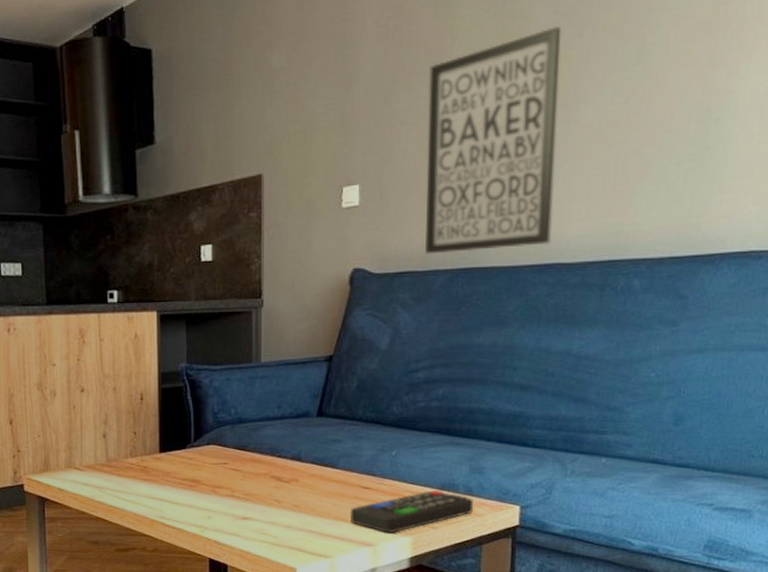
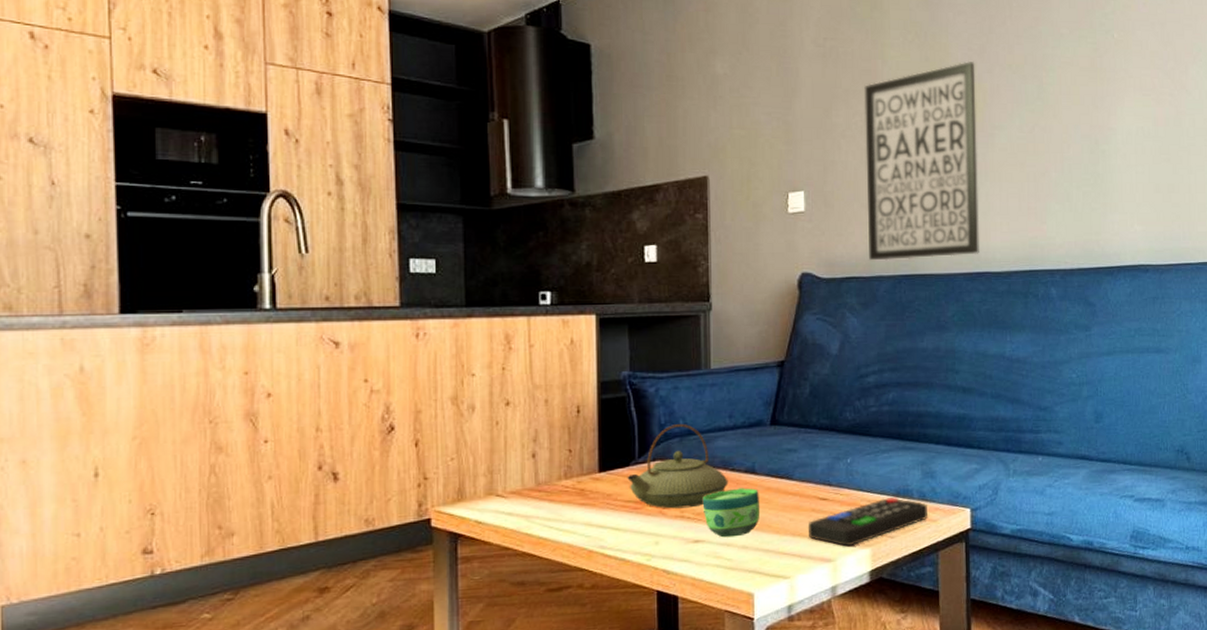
teapot: none [184,413,275,488] -> present [627,424,728,509]
cup: none [251,473,305,517] -> present [702,488,761,538]

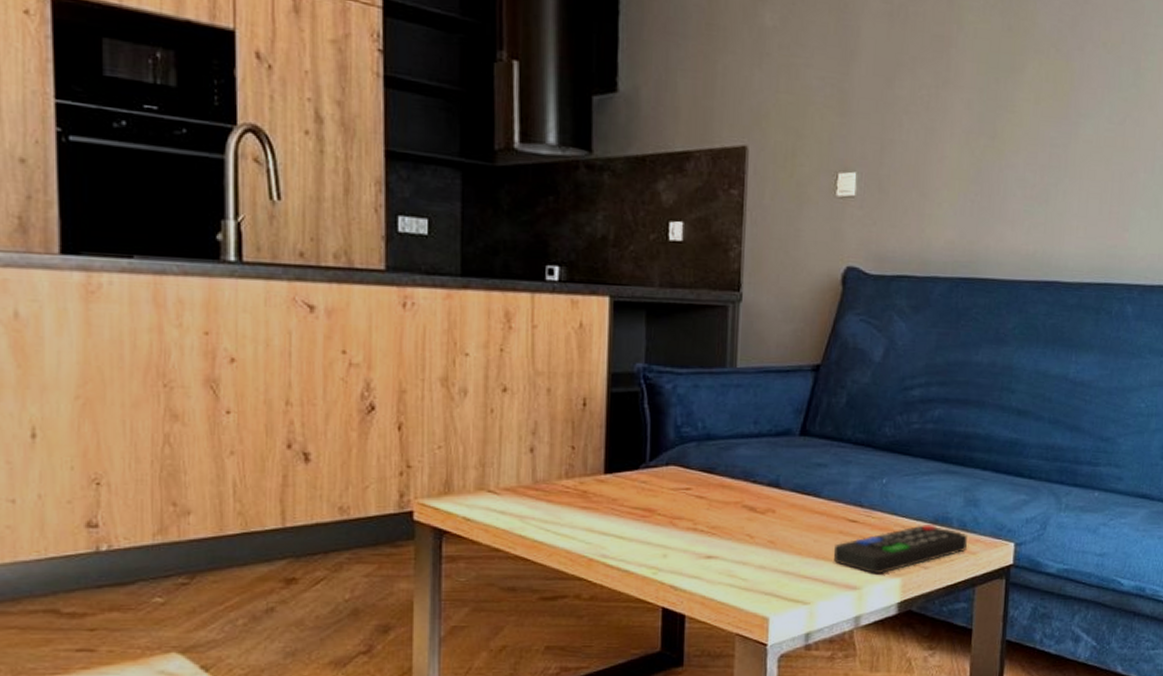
teapot: present [627,424,728,509] -> none [636,427,749,520]
cup: present [702,488,761,538] -> none [718,502,783,555]
wall art: present [864,61,979,261] -> none [924,35,1065,261]

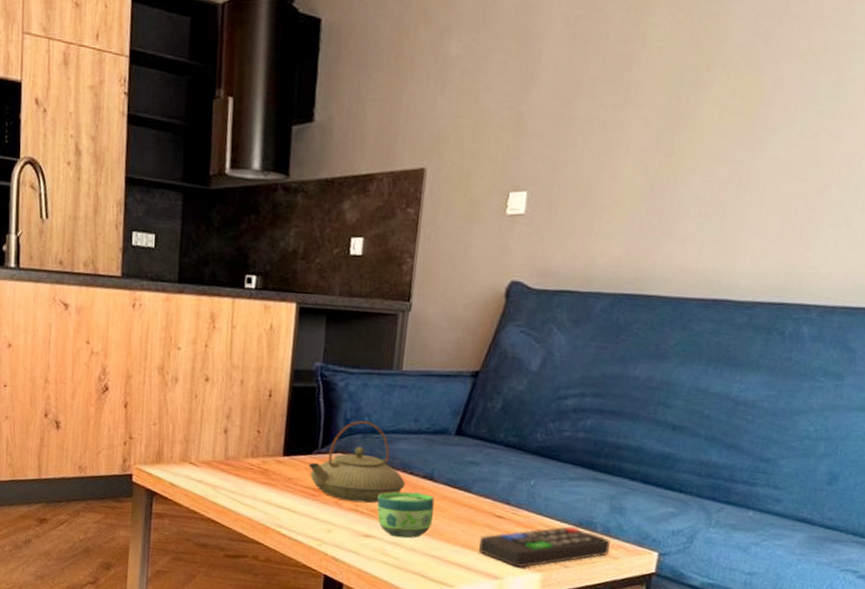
teapot: none [636,427,749,520] -> present [308,420,406,503]
cup: none [718,502,783,555] -> present [377,491,435,539]

